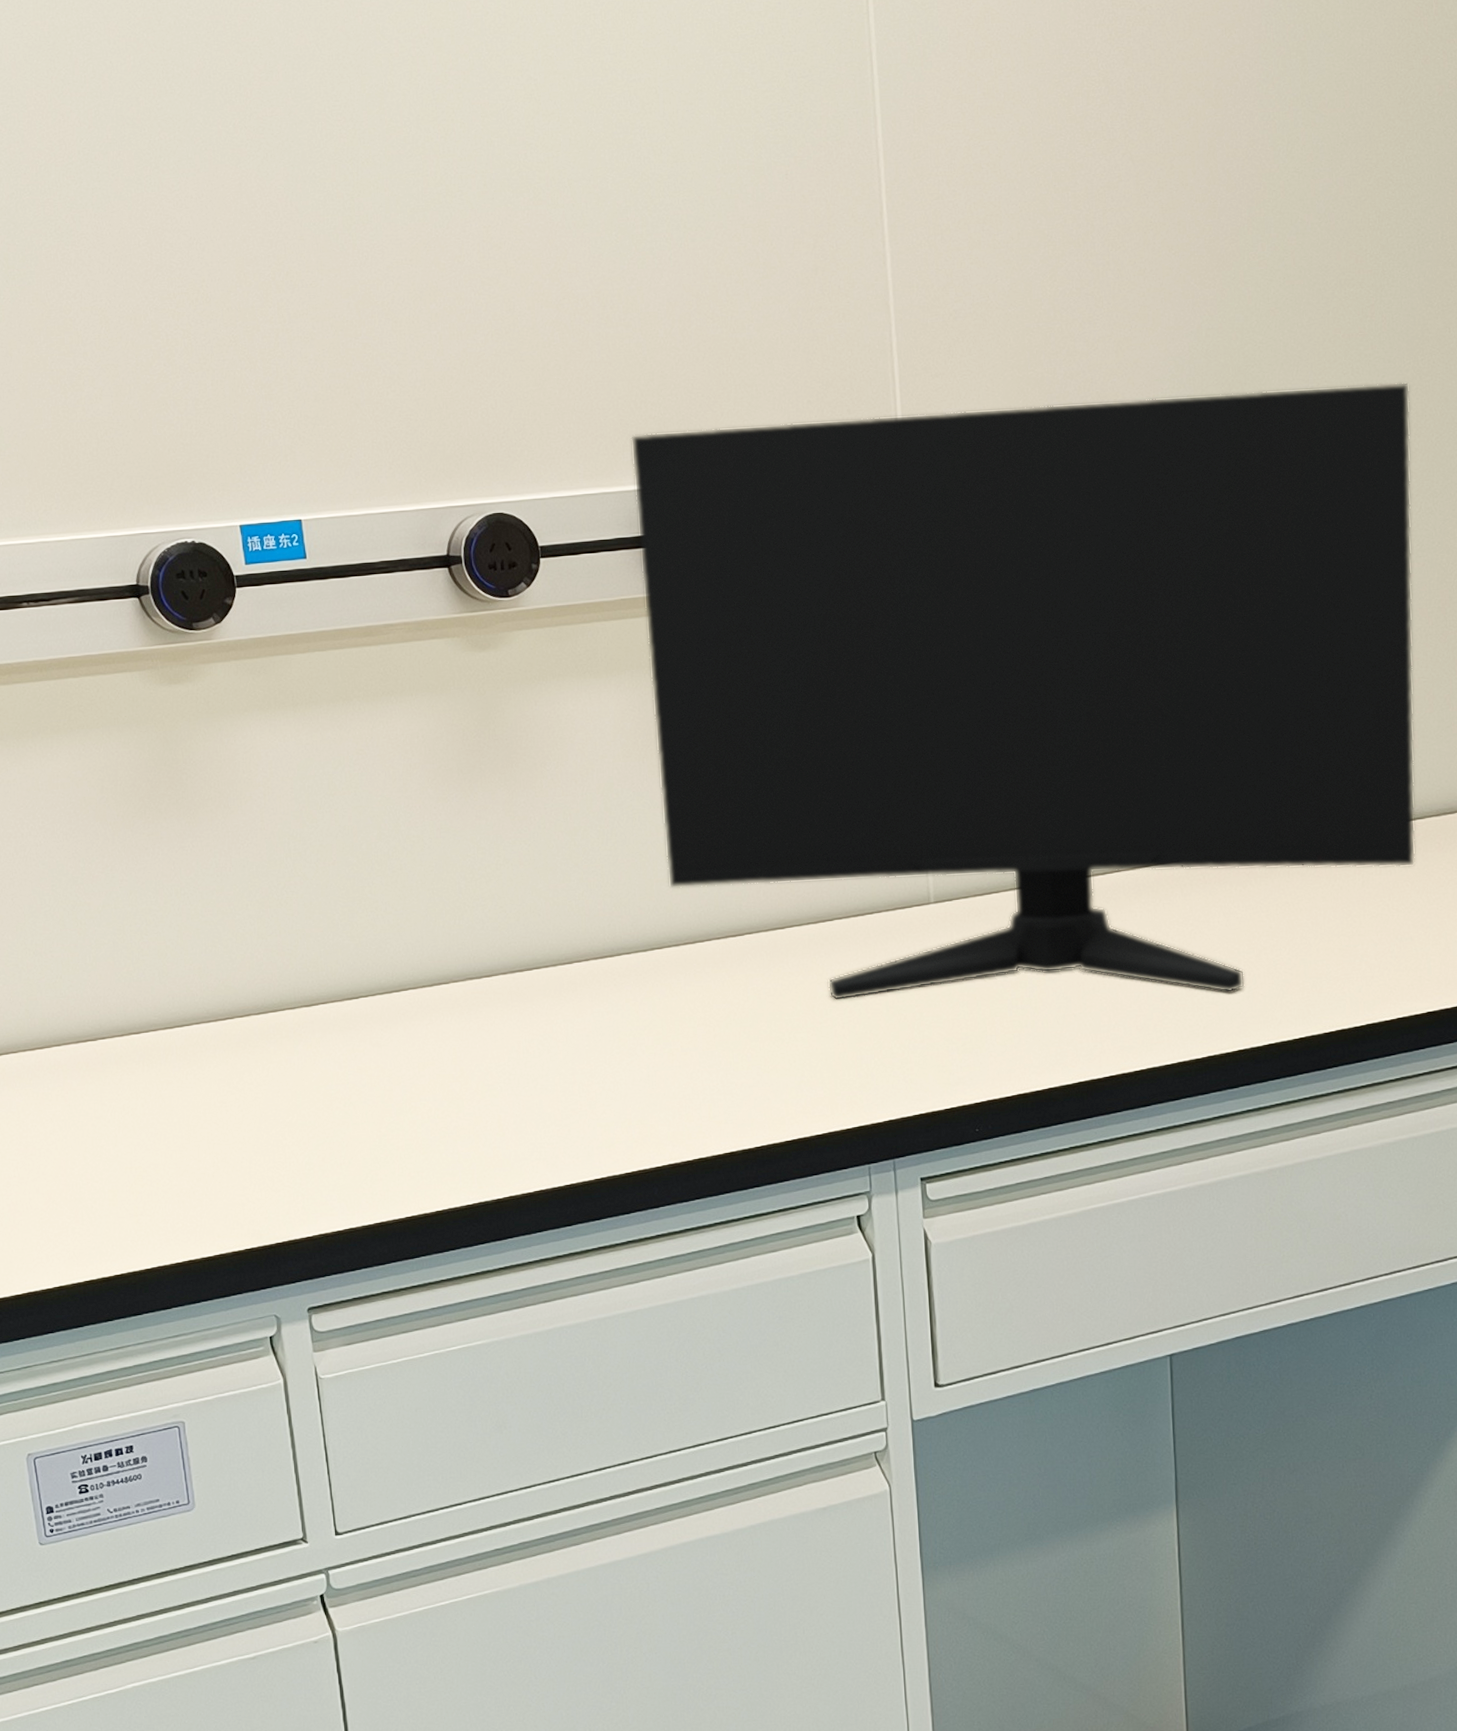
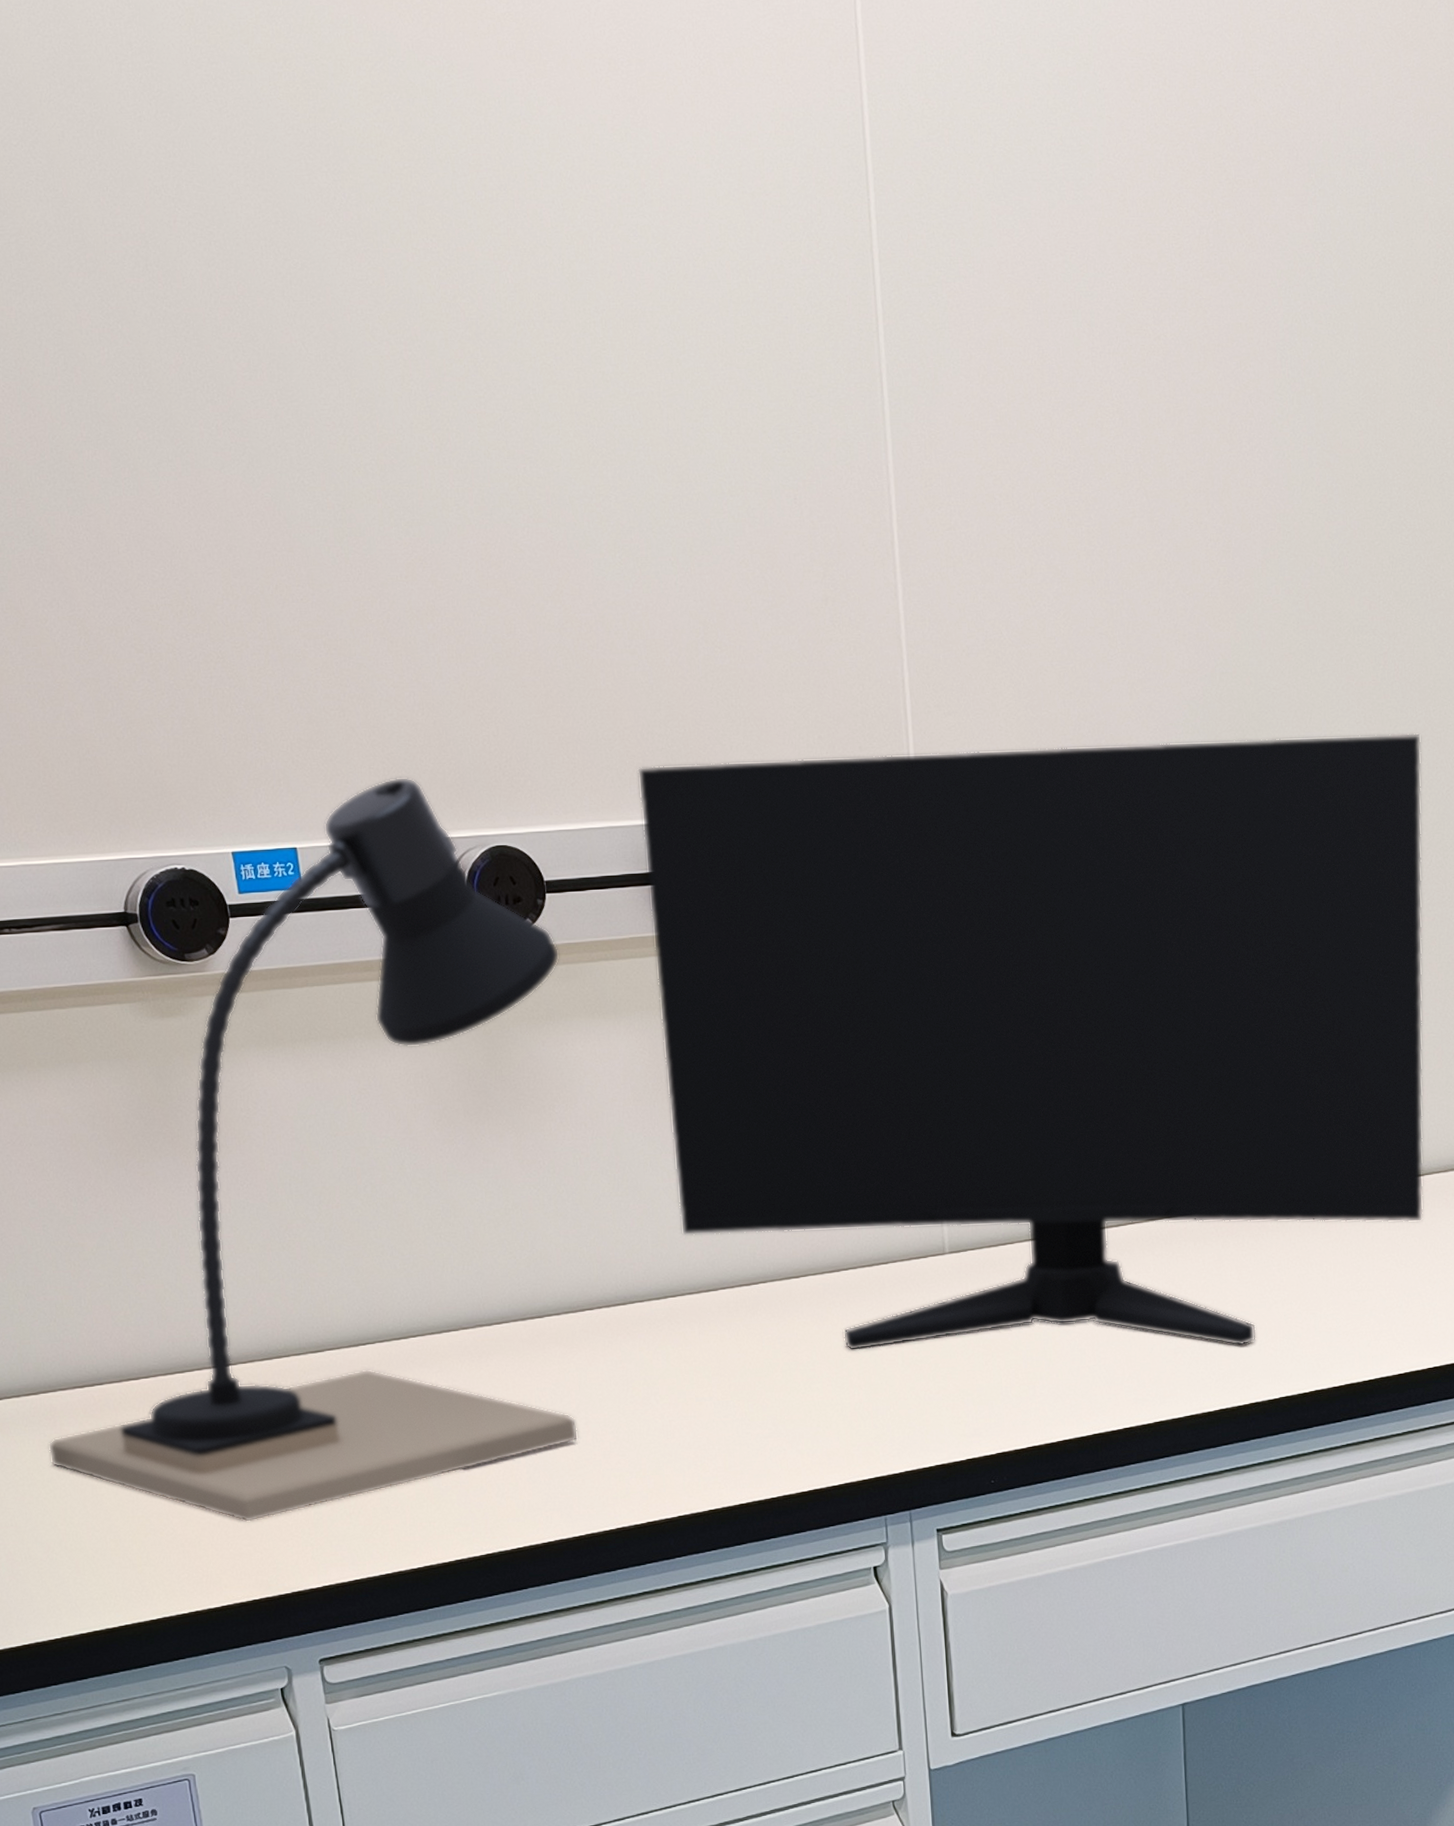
desk lamp: none [51,449,565,1173] -> present [48,777,579,1523]

